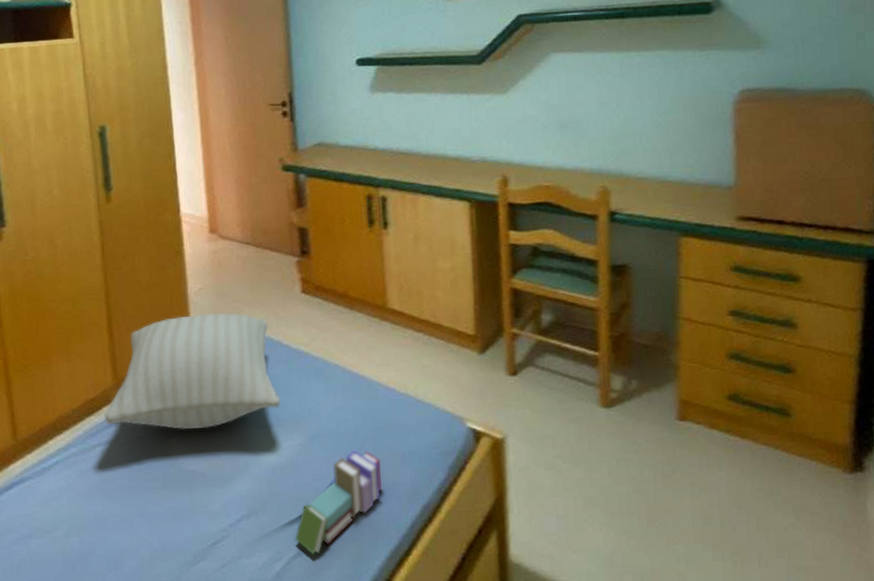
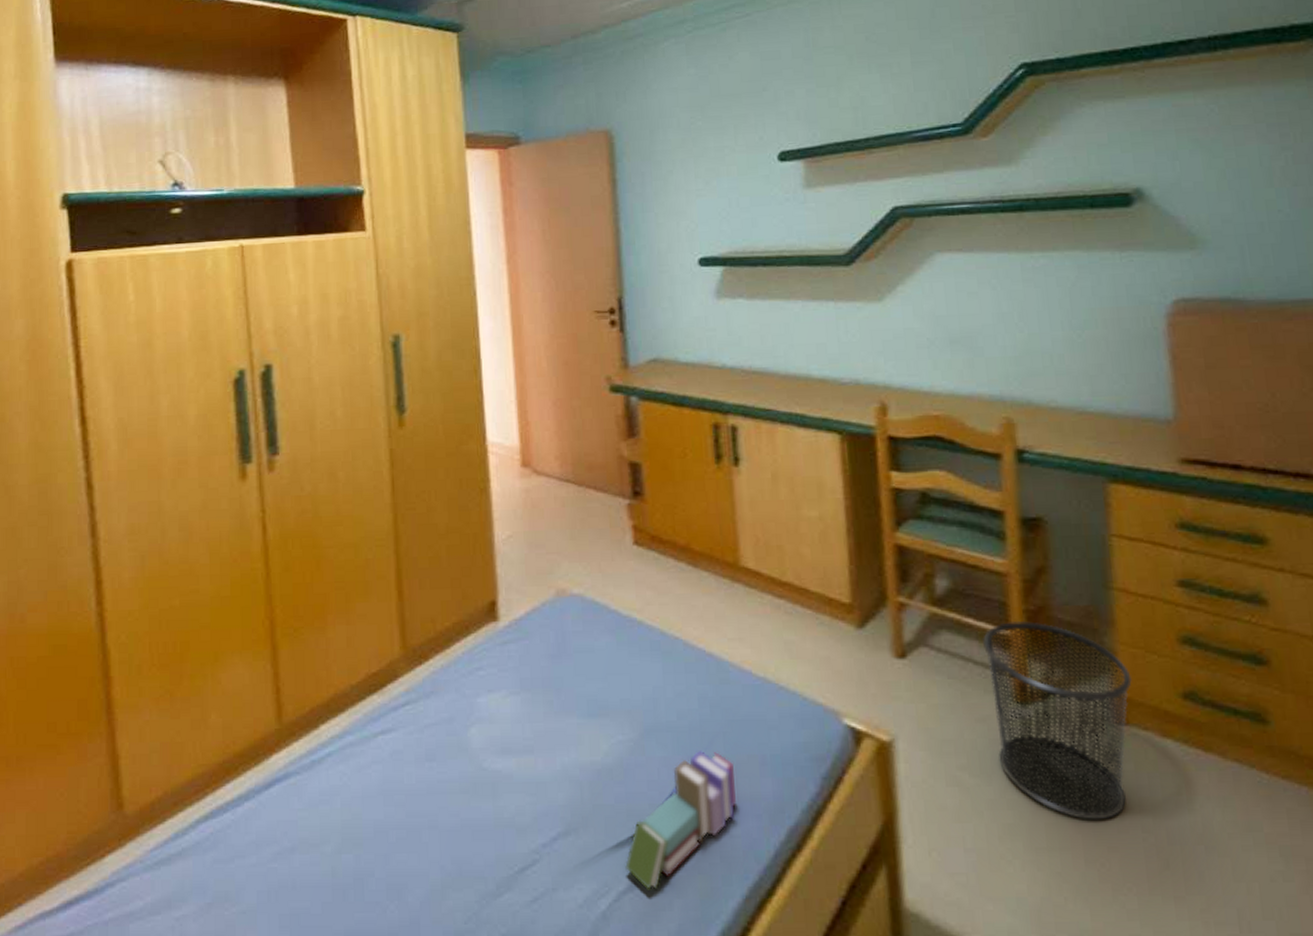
pillow: present [104,313,281,430] -> none [389,567,608,717]
trash can: none [577,345,690,492] -> present [983,621,1132,820]

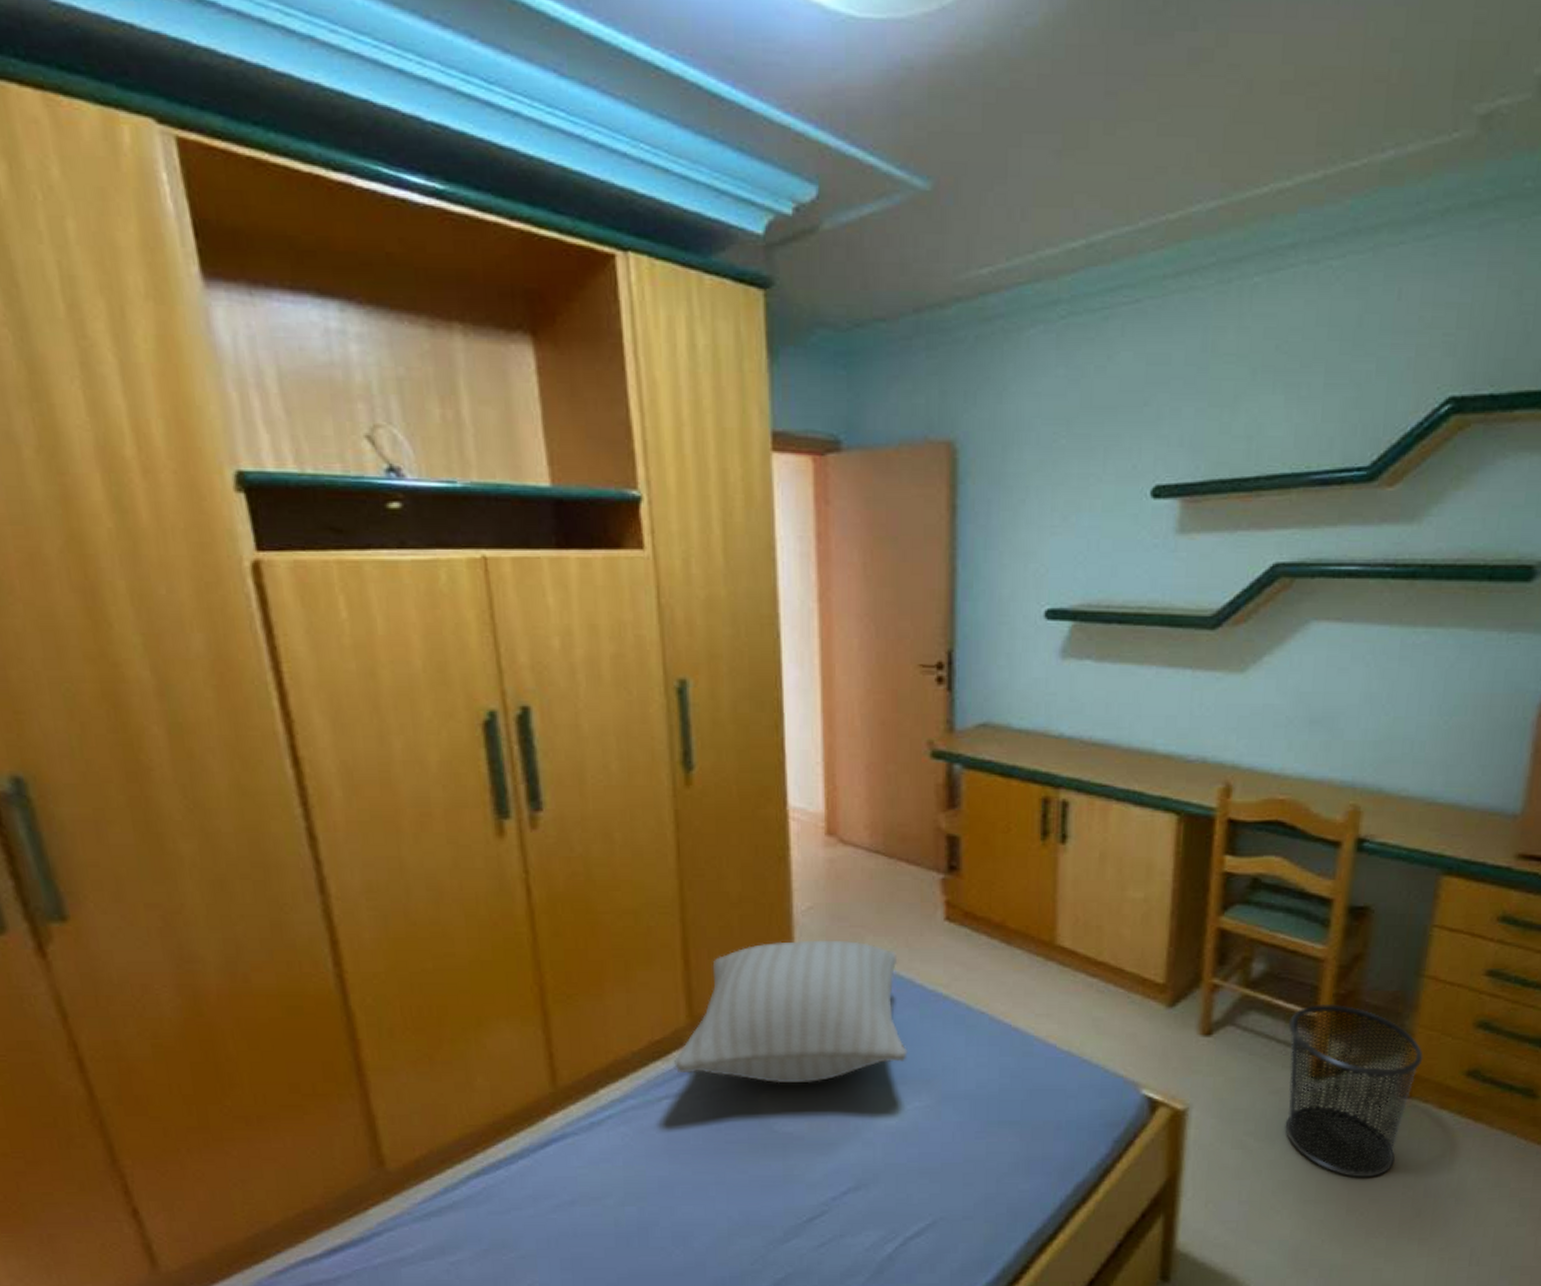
pillow: none [389,567,608,717] -> present [674,940,908,1084]
book: present [625,749,736,890] -> none [913,1115,1028,1236]

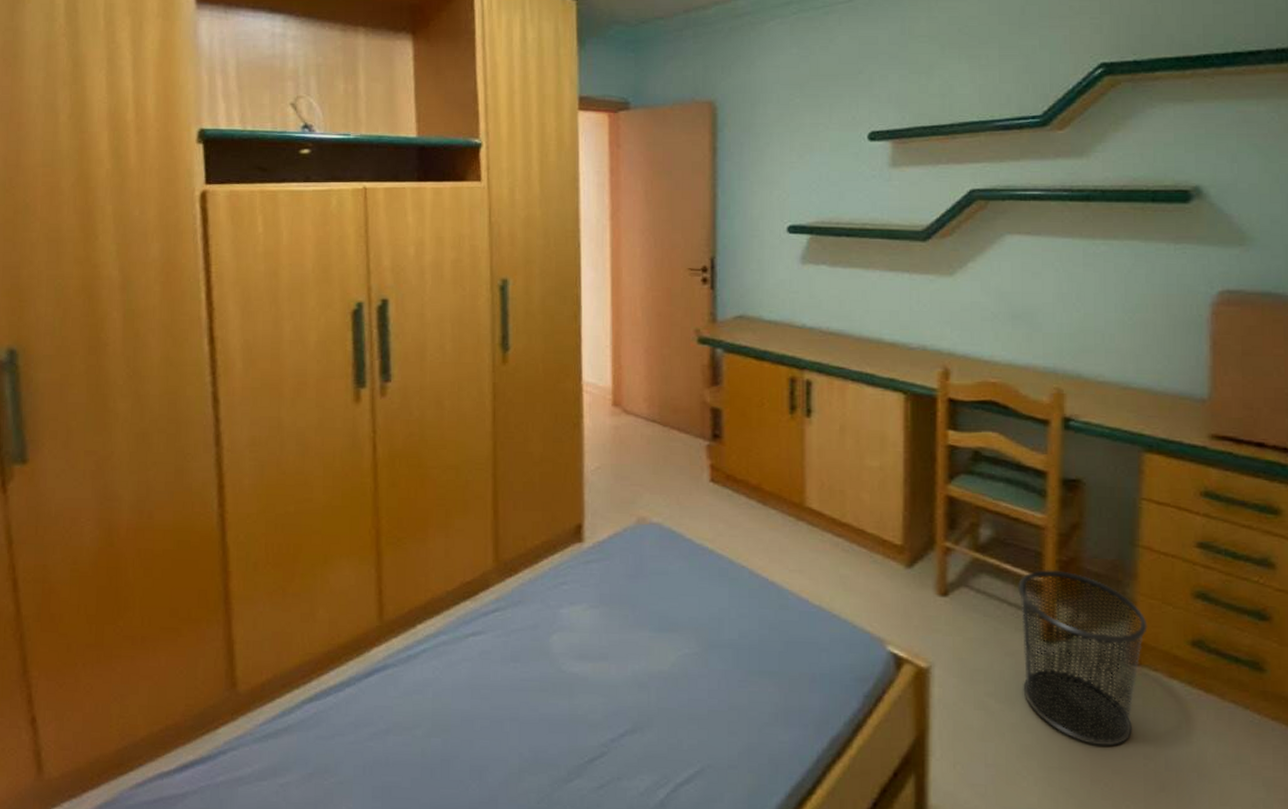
pillow: present [674,940,908,1084] -> none [481,496,678,626]

